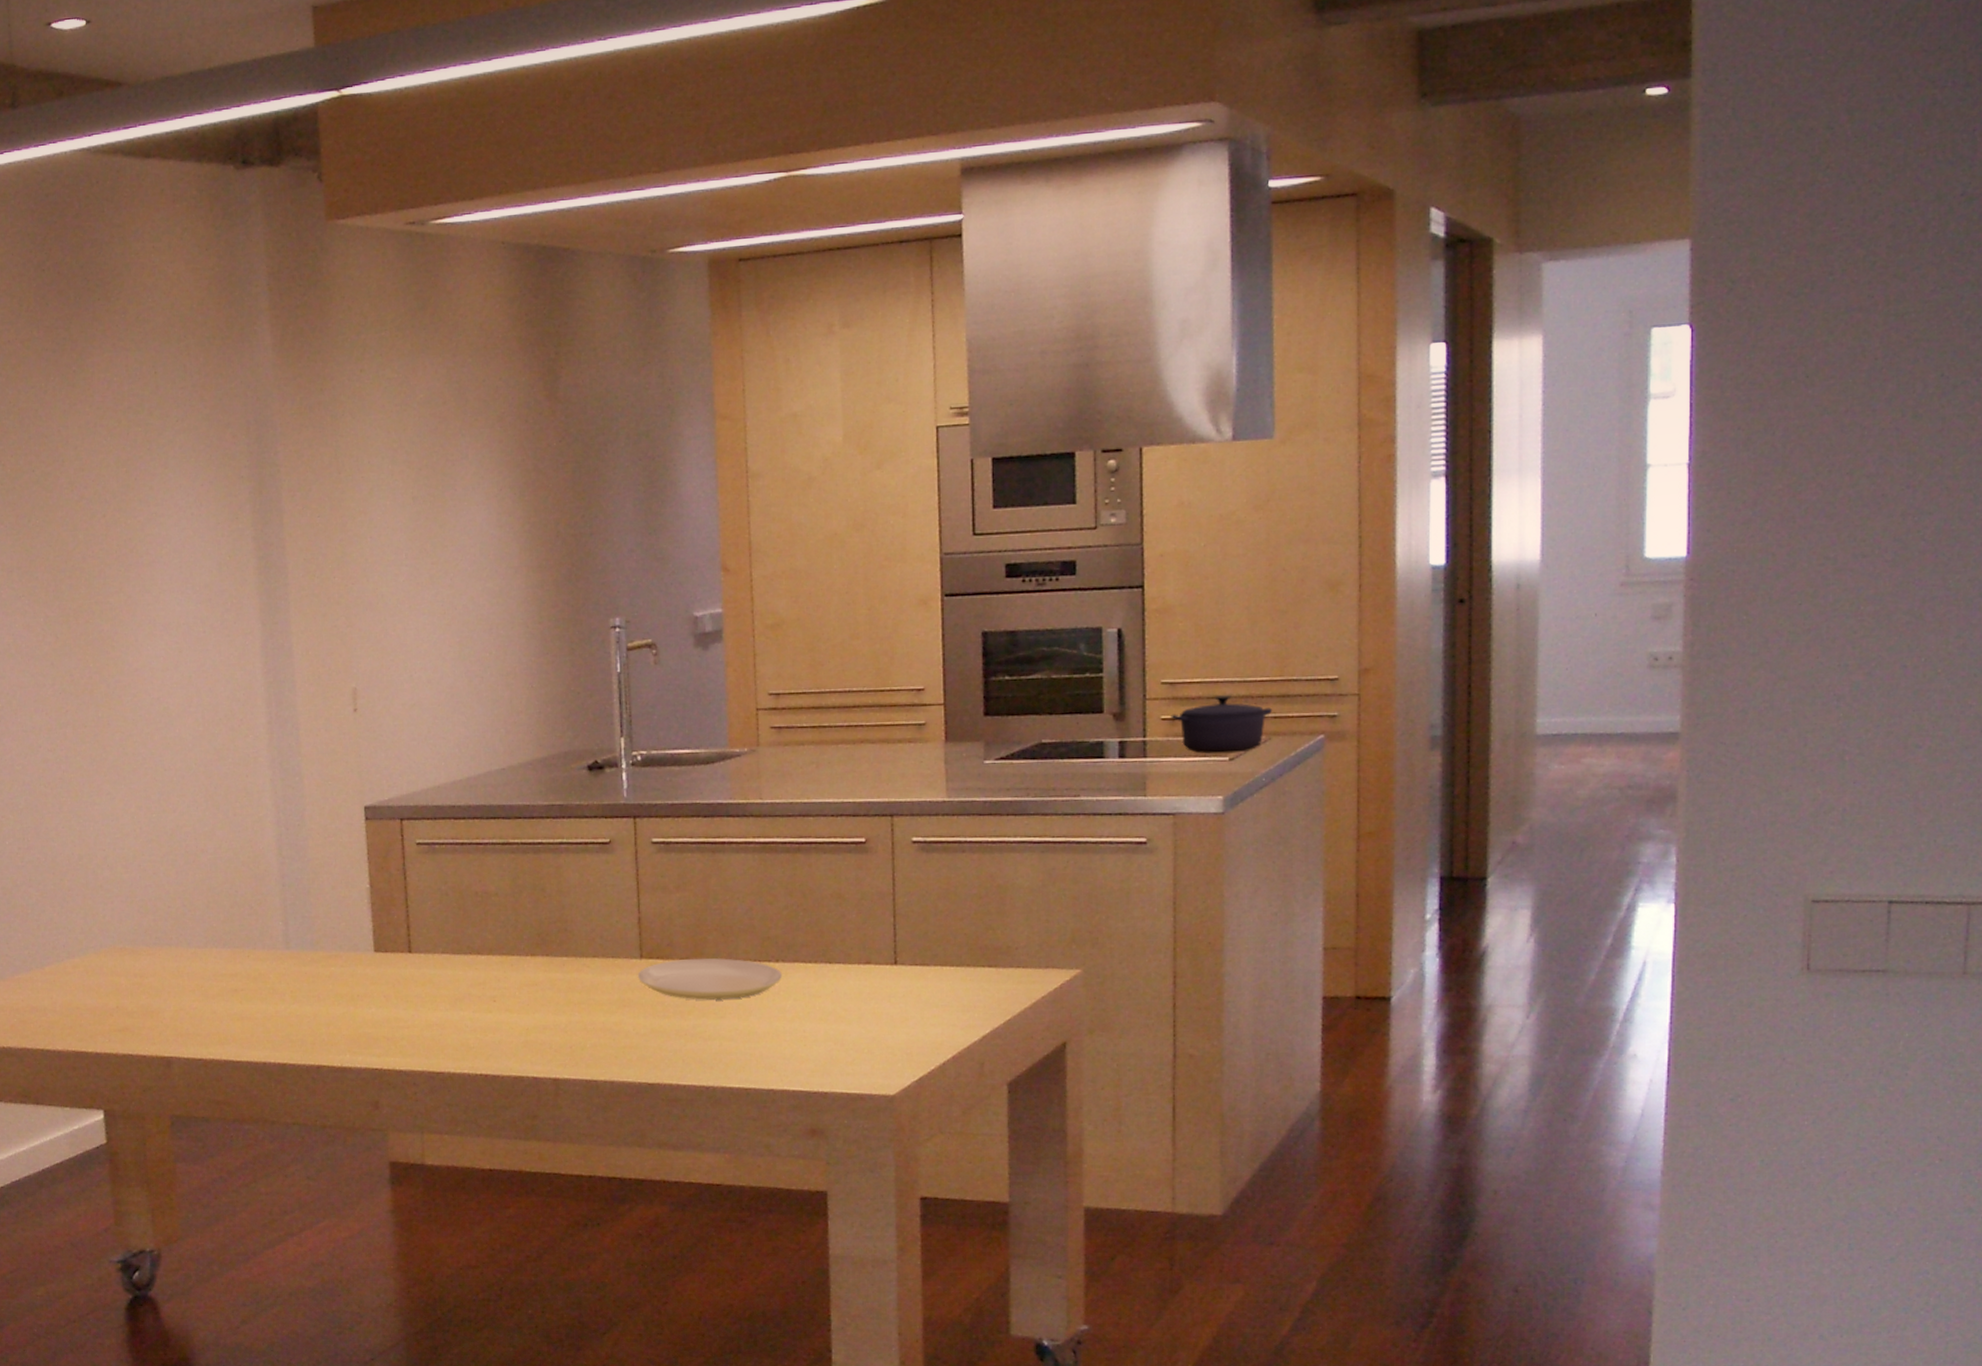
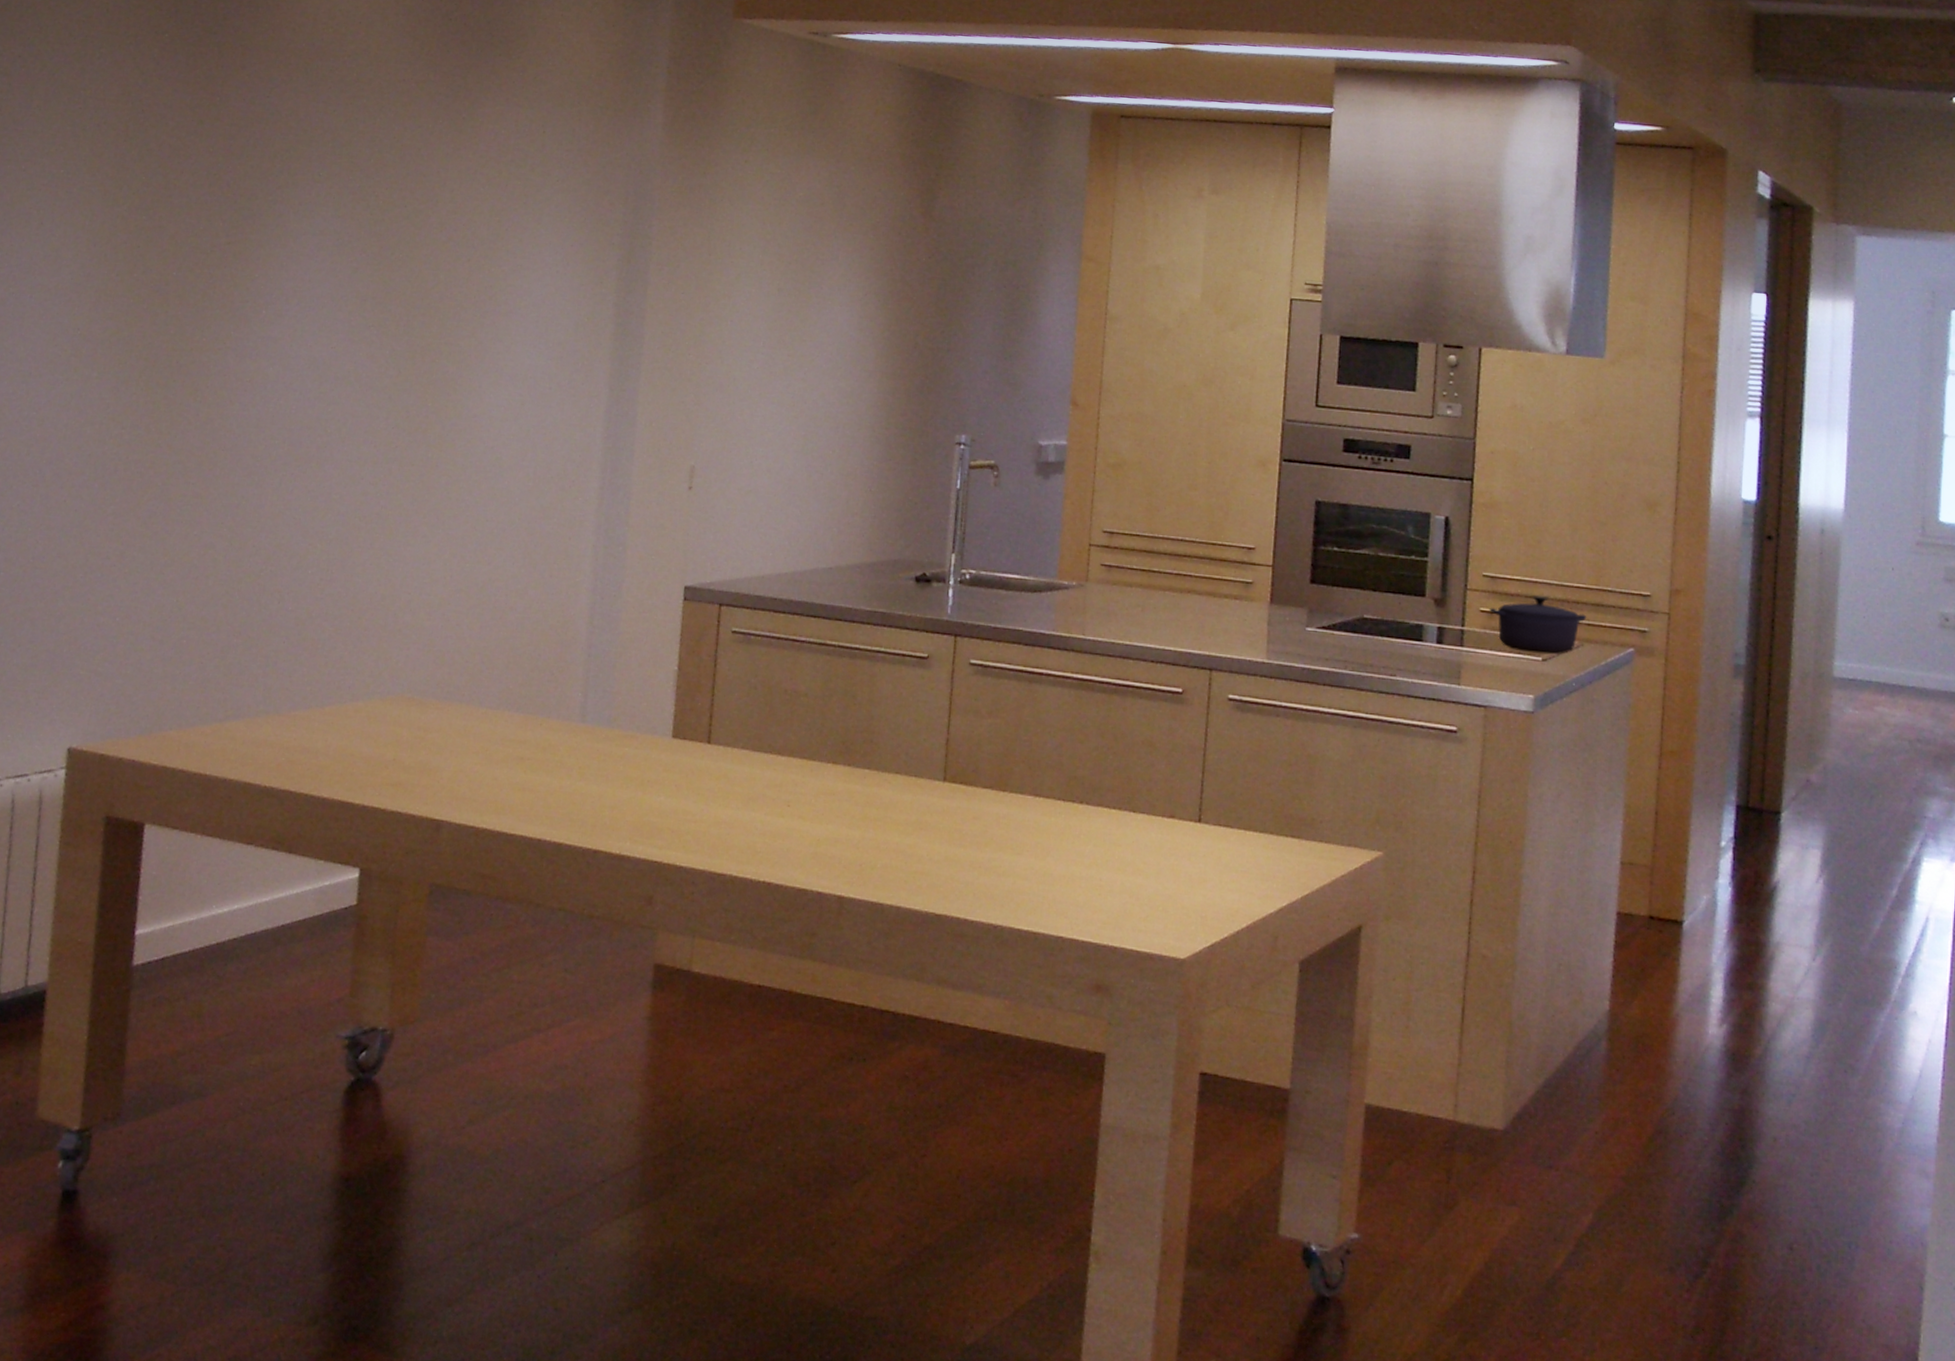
plate: present [637,958,782,1000] -> none [938,787,1084,836]

